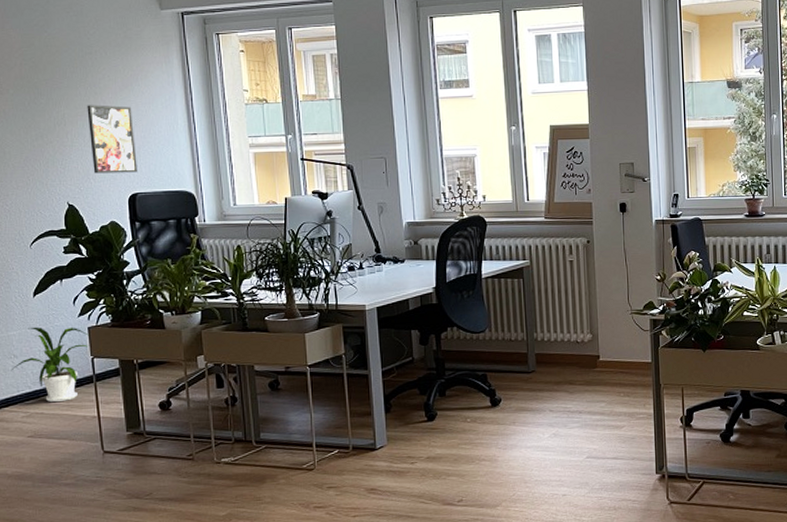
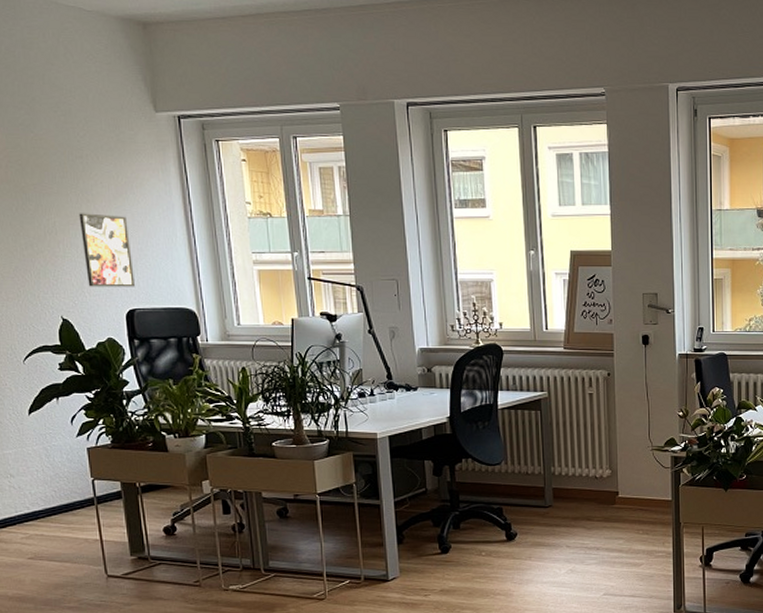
house plant: present [11,327,89,403] -> none [8,446,89,525]

